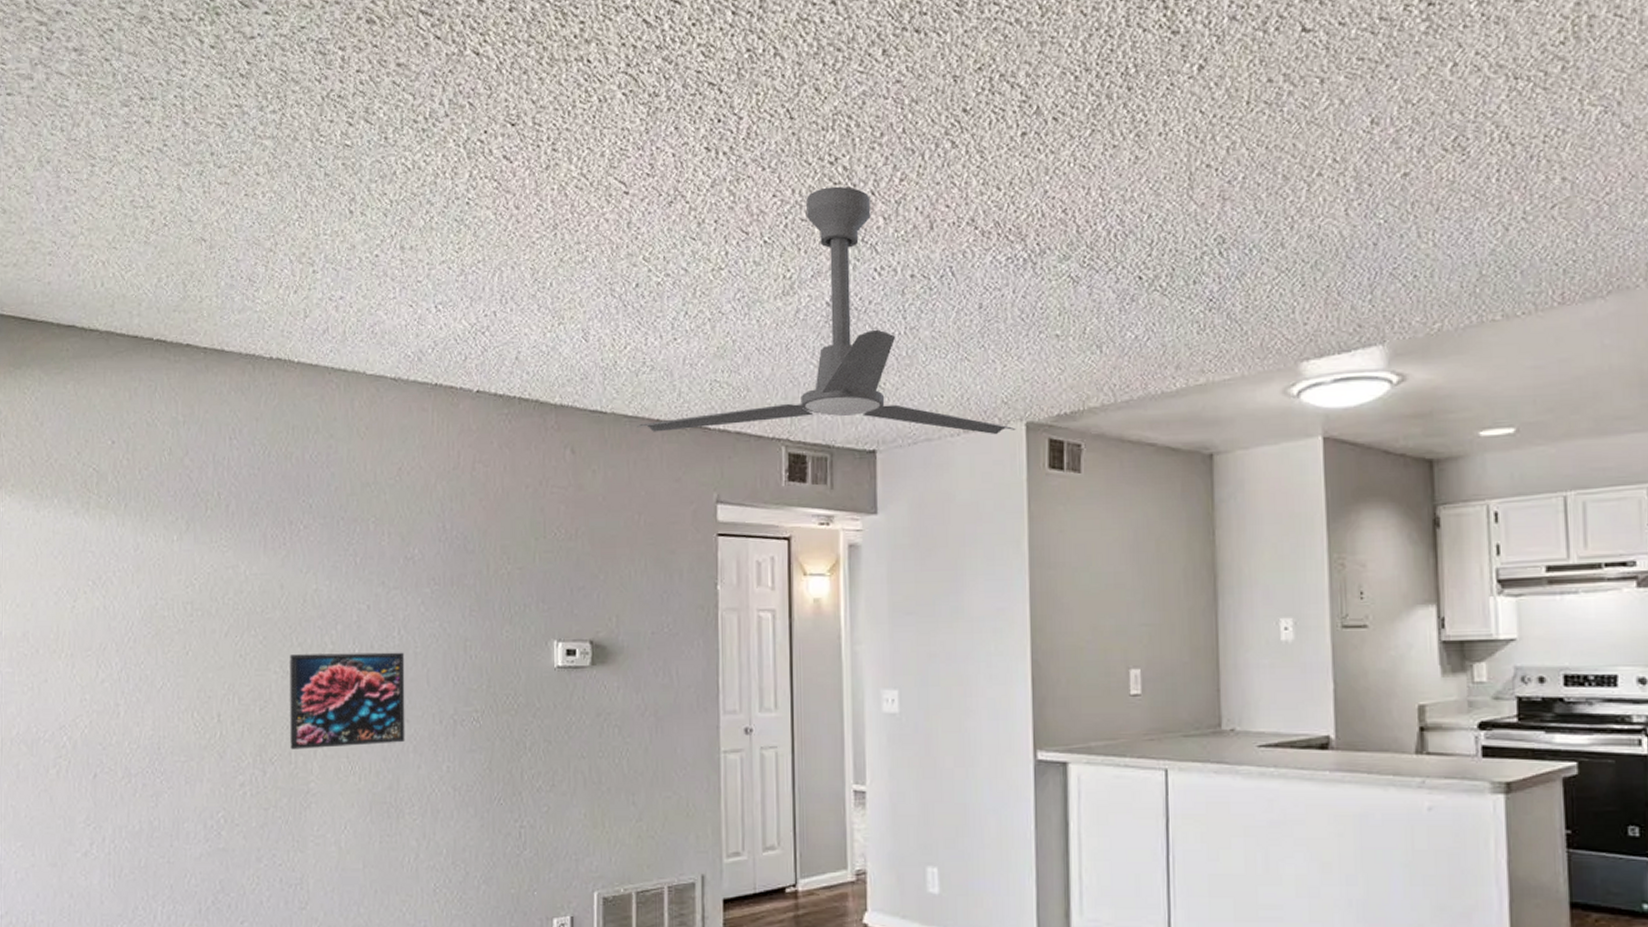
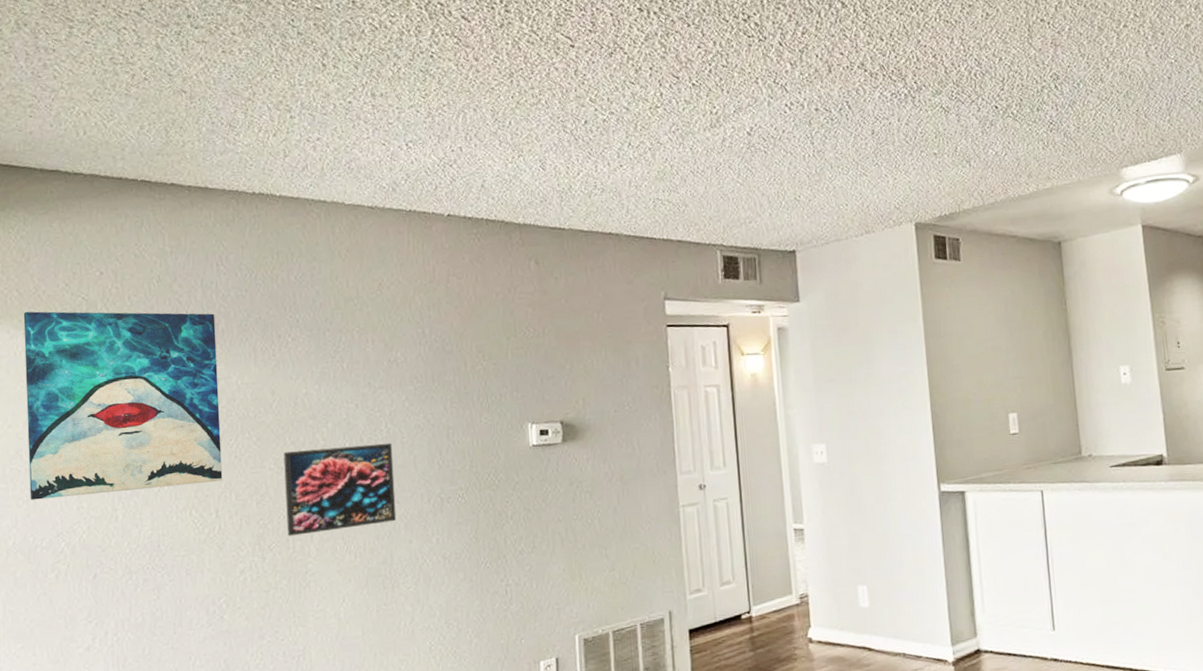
wall art: none [35,480,226,688] -> present [23,311,223,500]
ceiling fan: present [637,186,1016,435] -> none [592,38,908,243]

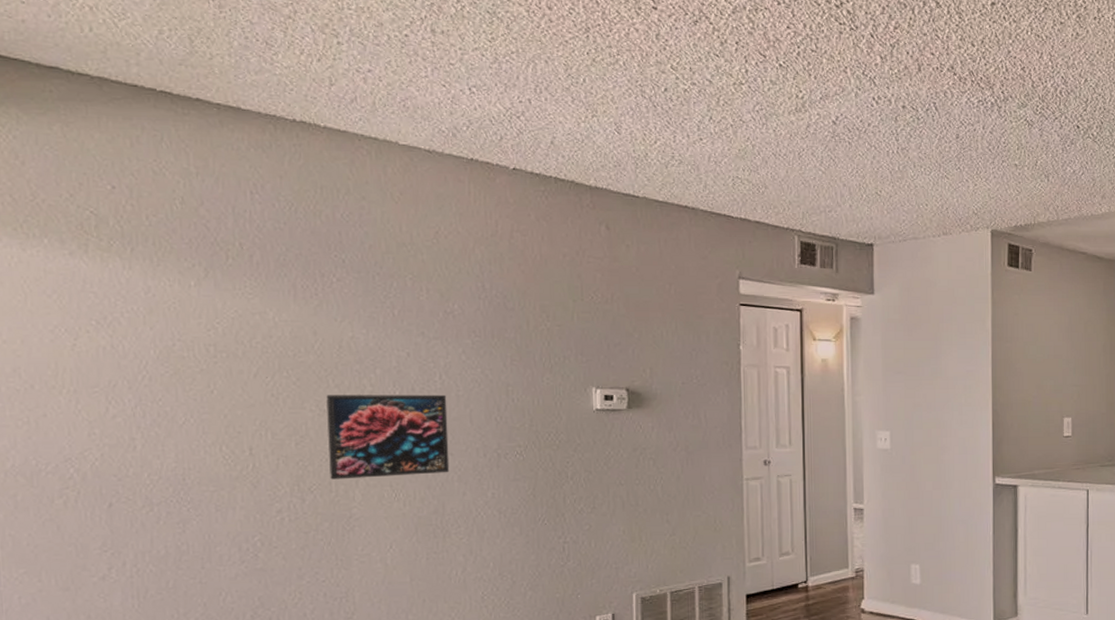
wall art: present [23,311,223,500] -> none [18,219,257,422]

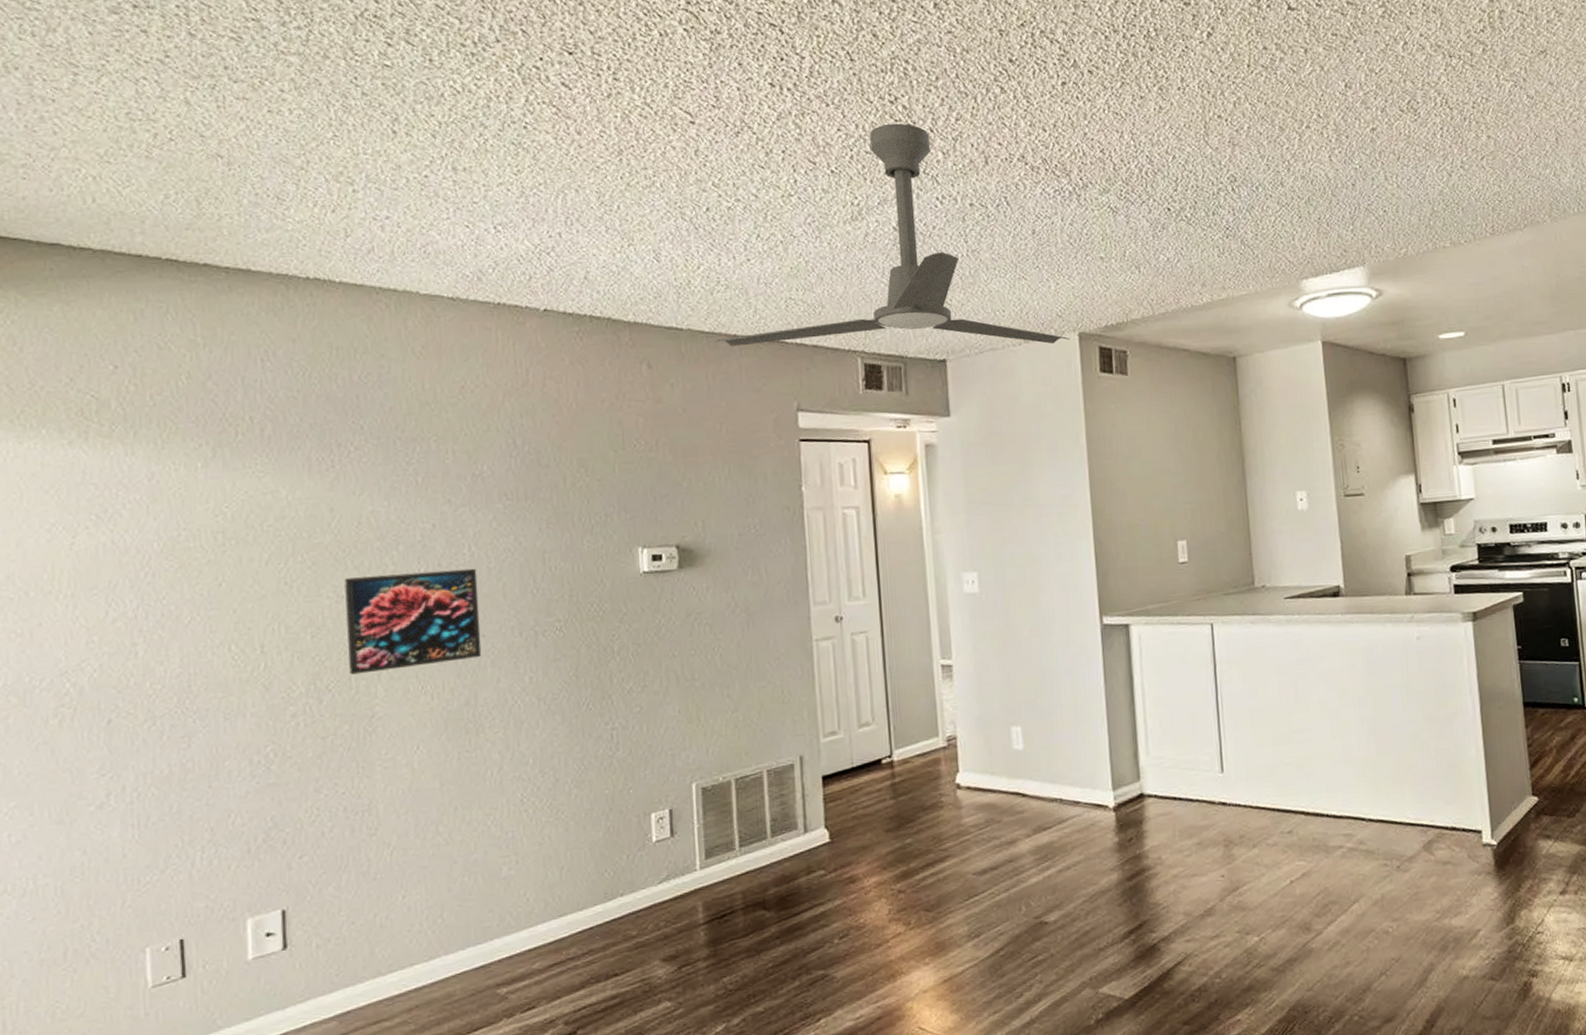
ceiling fan: none [667,26,984,238] -> present [714,123,1071,347]

